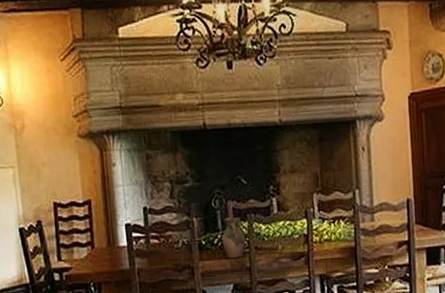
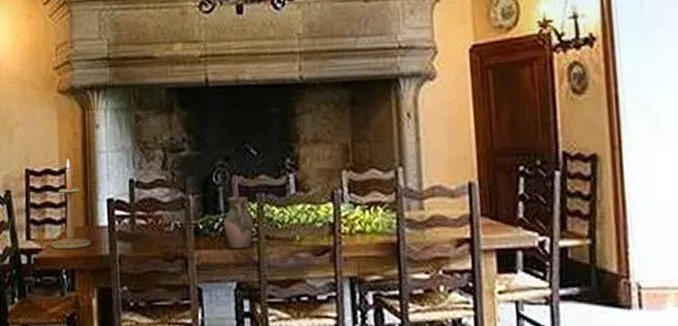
candlestick: none [79,192,114,267] -> present [50,159,91,250]

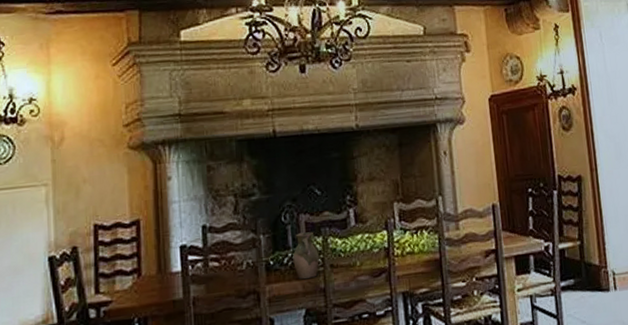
candlestick: present [50,159,91,250] -> none [121,211,164,299]

